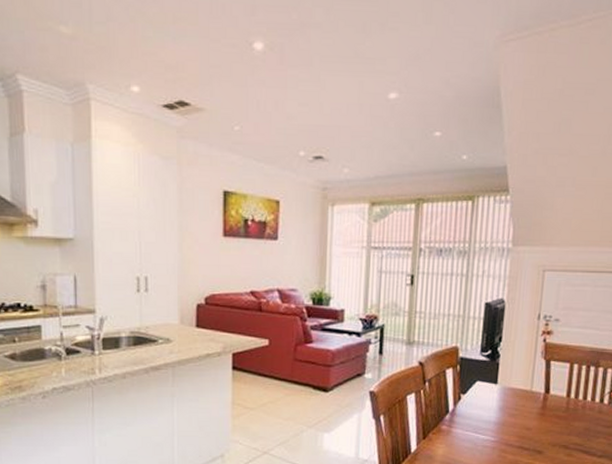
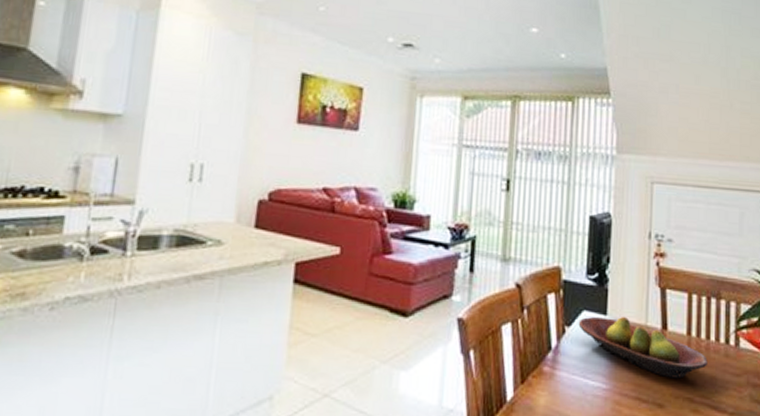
fruit bowl: none [472,384,583,431] -> present [578,316,708,379]

